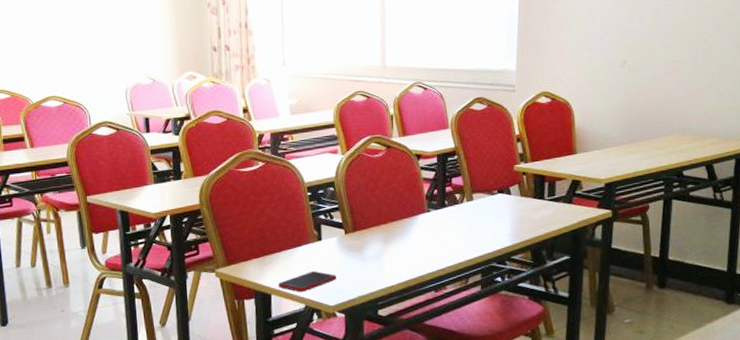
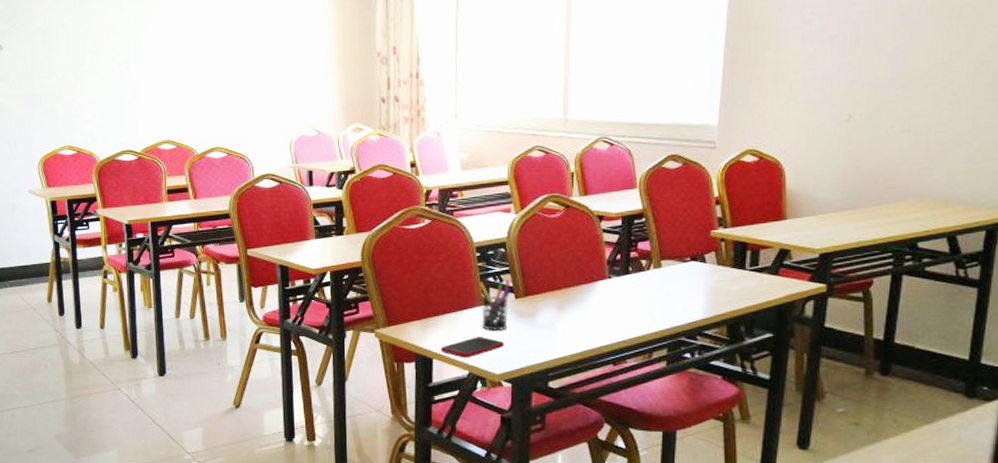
pen holder: none [312,217,341,266] -> present [480,280,511,332]

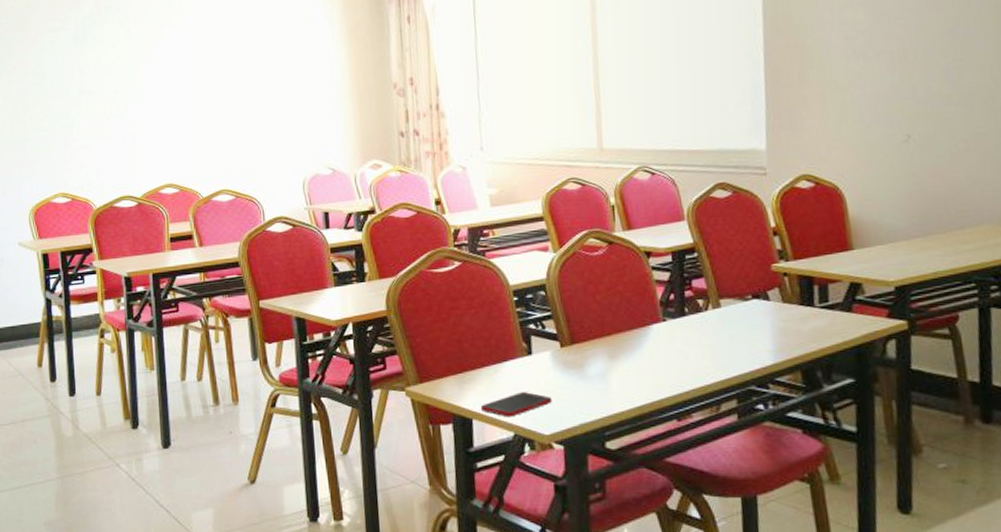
pen holder: present [480,280,511,332] -> none [519,326,555,386]

